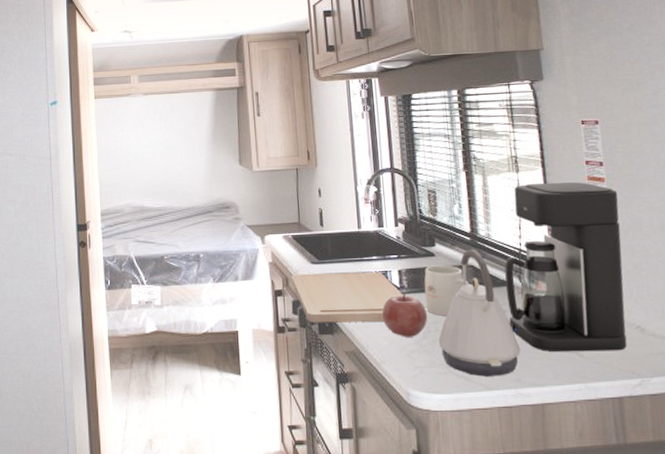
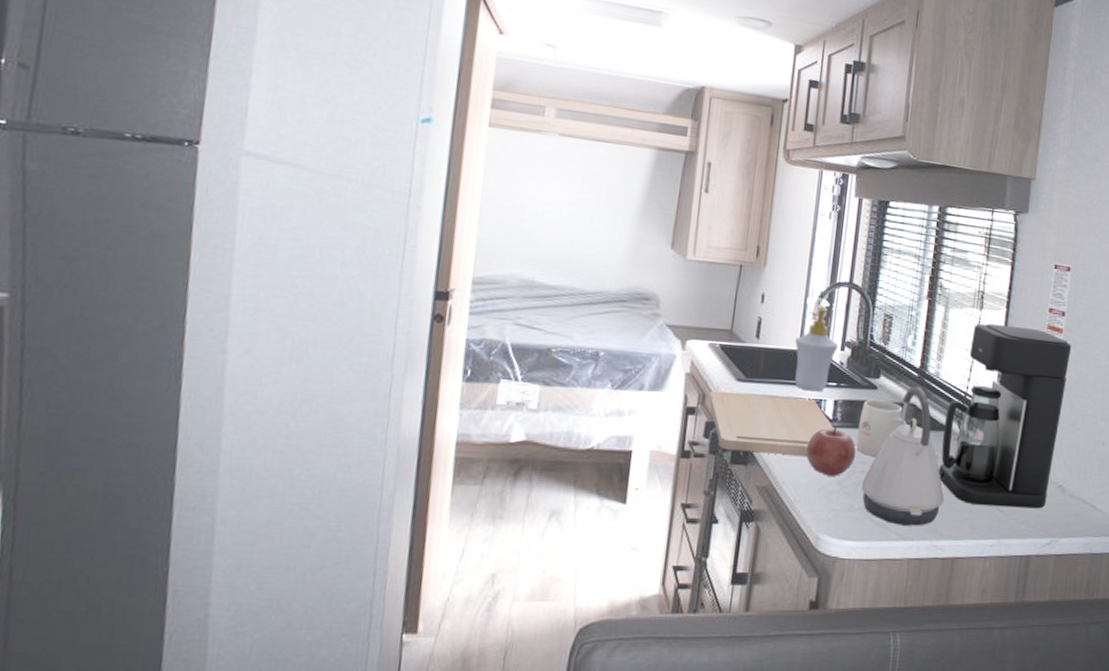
soap bottle: none [354,190,392,265] -> present [794,304,838,392]

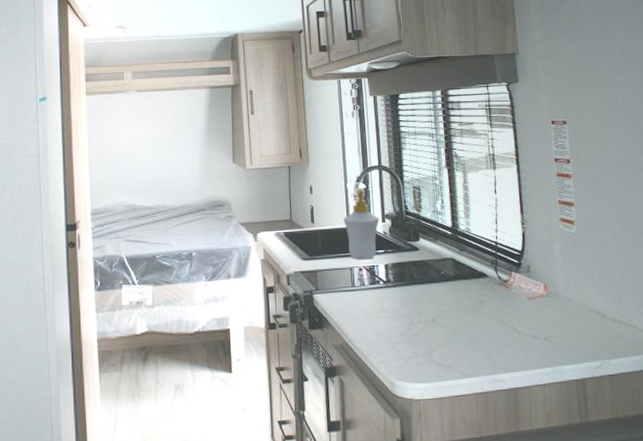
cutting board: present [708,390,834,456] -> none [282,267,389,319]
fruit: present [806,426,856,476] -> none [369,286,412,330]
mug: present [856,399,907,456] -> none [408,258,450,308]
kettle: present [861,386,945,526] -> none [421,243,497,365]
coffee maker: present [938,323,1072,509] -> none [482,178,590,339]

